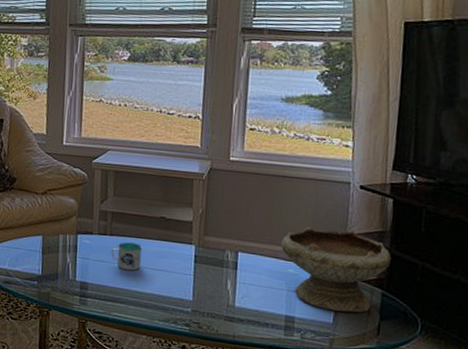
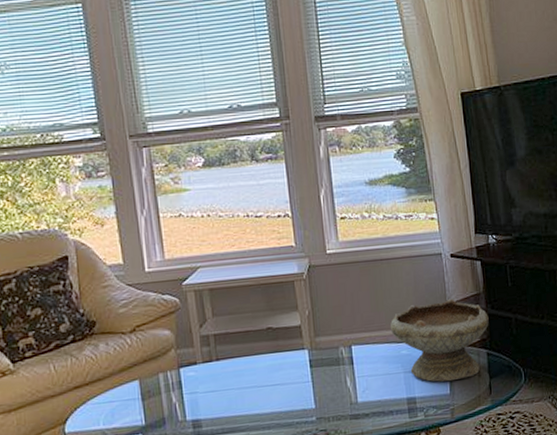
mug: present [111,242,143,271] -> none [220,362,256,395]

